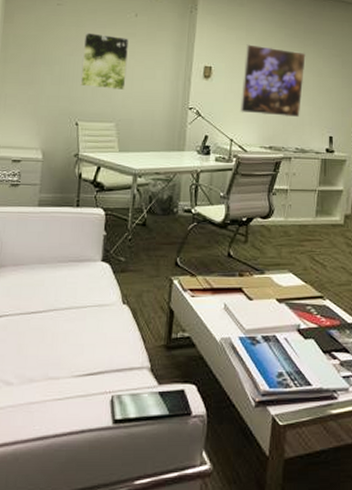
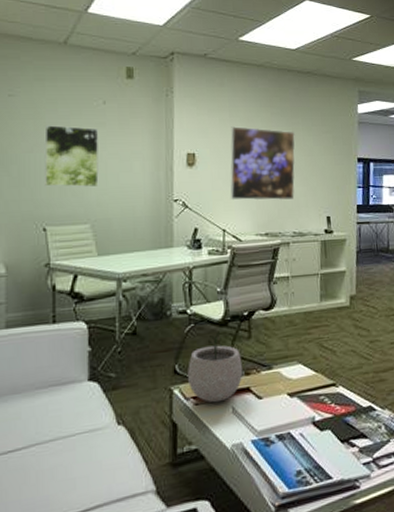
plant pot: none [187,233,237,298] -> present [188,332,243,403]

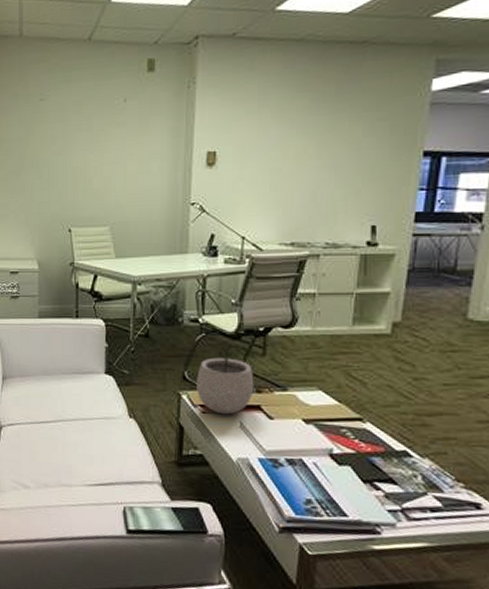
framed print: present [44,125,99,187] -> none [70,127,119,189]
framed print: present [230,126,296,201] -> none [252,118,338,206]

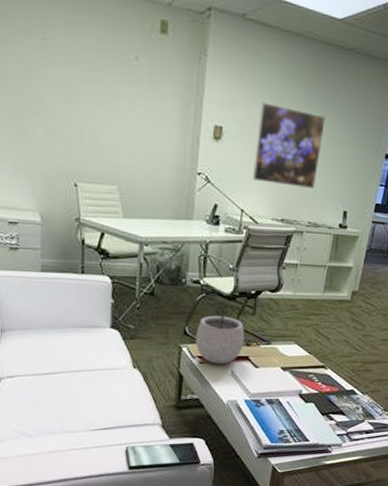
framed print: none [252,118,338,206] -> present [252,102,326,190]

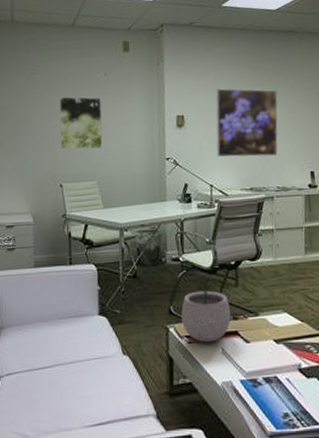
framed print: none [77,76,130,148] -> present [59,96,103,149]

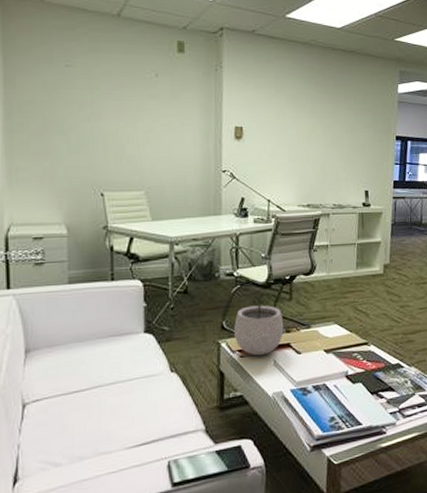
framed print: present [59,96,103,149] -> none [100,96,152,156]
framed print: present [215,88,279,158] -> none [275,102,338,175]

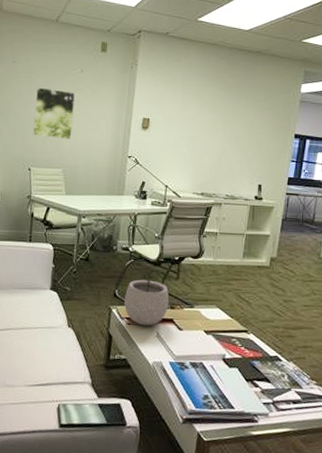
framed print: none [100,96,152,156] -> present [32,87,76,139]

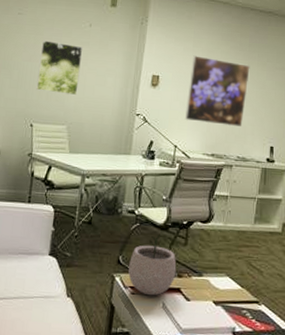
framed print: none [174,98,238,167] -> present [184,55,250,128]

